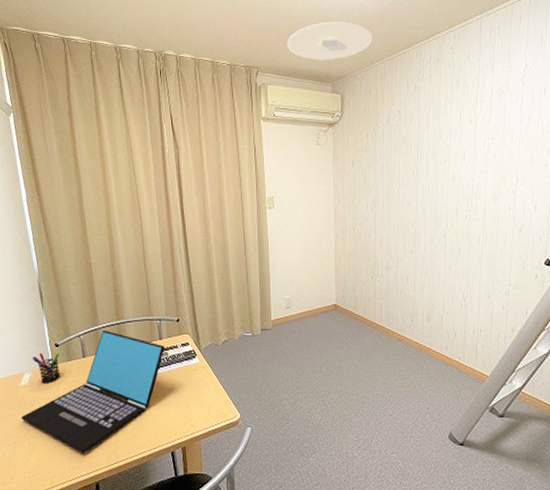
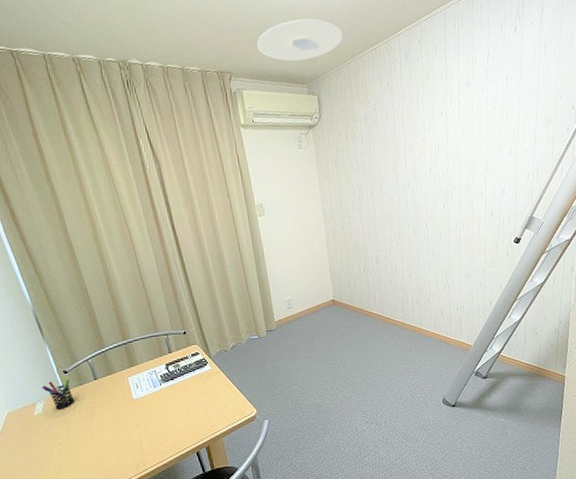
laptop: present [22,329,165,454] -> none [42,351,176,468]

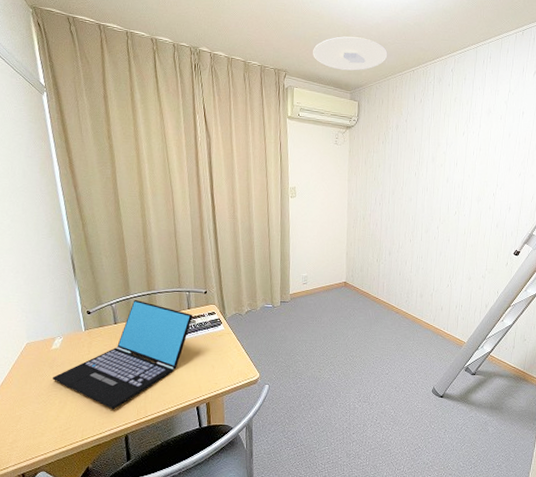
pen holder: present [41,375,74,410] -> none [64,315,92,347]
laptop: none [42,351,176,468] -> present [53,299,193,410]

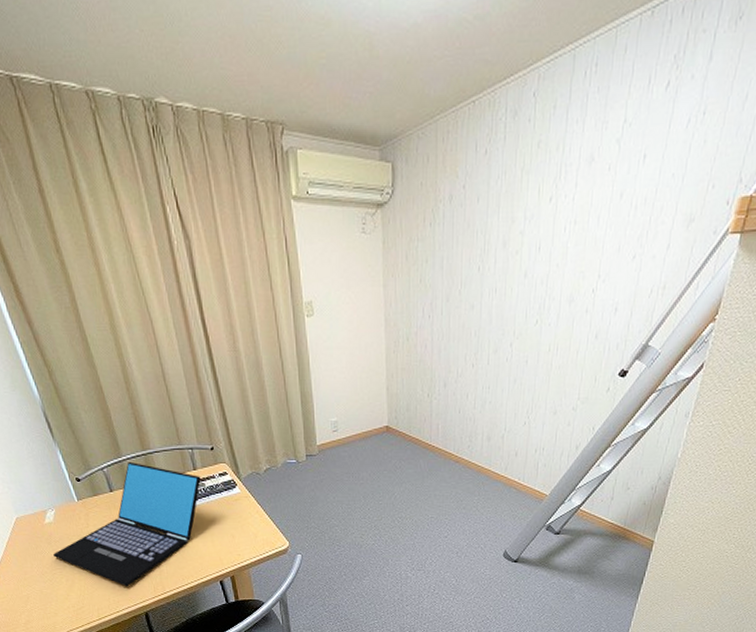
ceiling light: present [313,36,388,71] -> none [320,52,434,113]

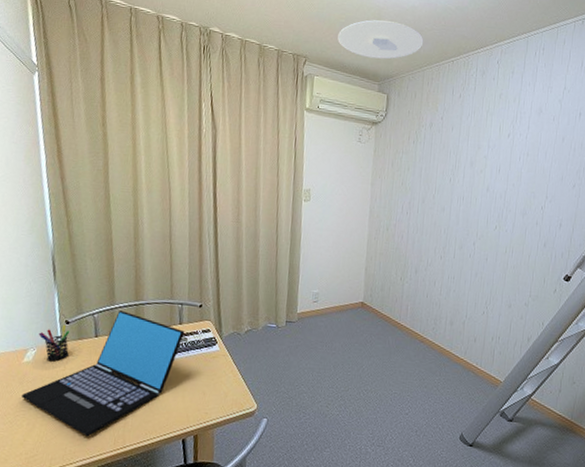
pen holder: none [52,483,88,520] -> present [38,325,70,362]
ceiling light: none [320,52,434,113] -> present [337,20,424,59]

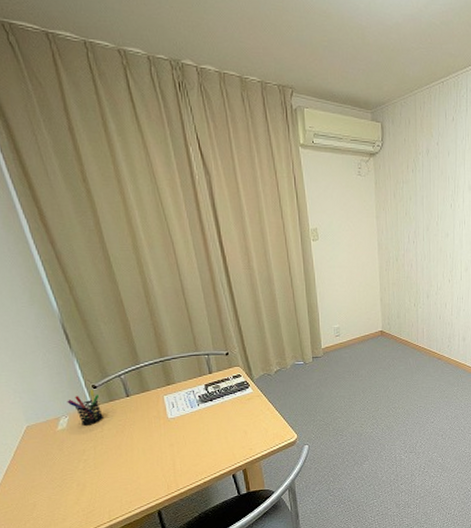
laptop: present [22,310,185,437] -> none [65,368,216,487]
ceiling light: present [337,20,424,59] -> none [322,41,412,85]

